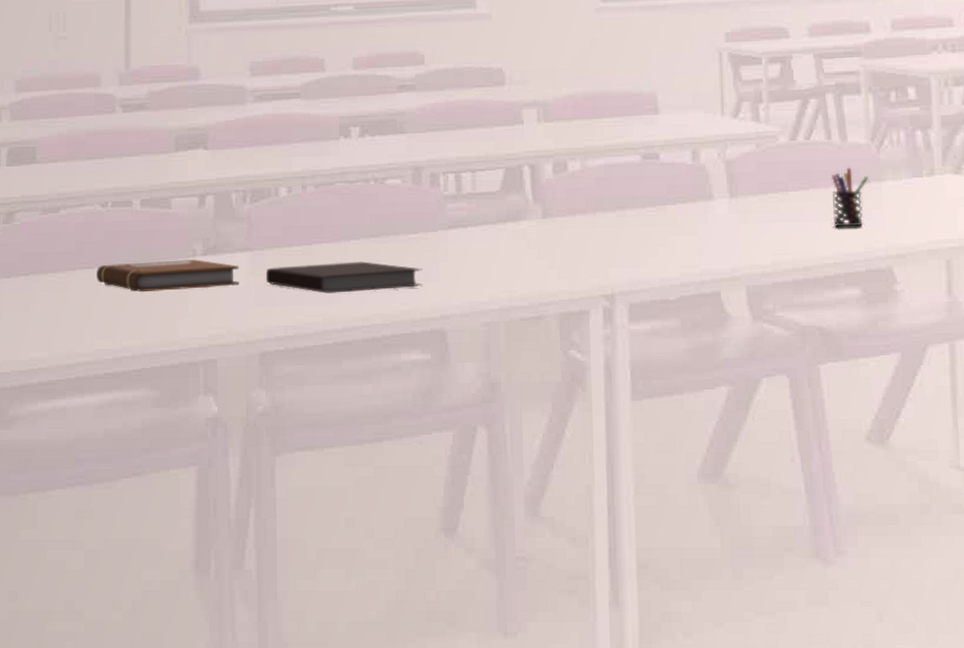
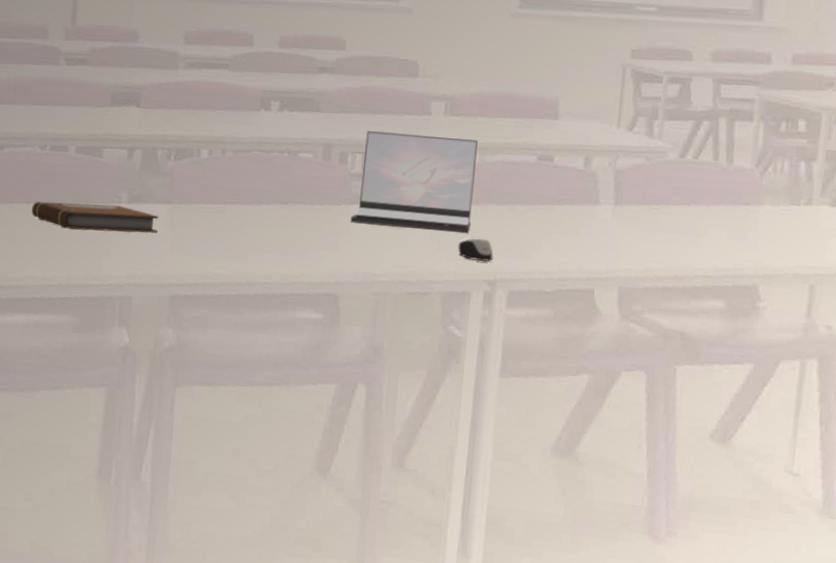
notebook: present [265,261,423,293] -> none [181,221,324,253]
laptop: none [449,145,580,249] -> present [350,131,478,234]
computer mouse: none [569,250,608,276] -> present [458,238,493,262]
pen holder: present [832,167,868,228] -> none [708,188,748,245]

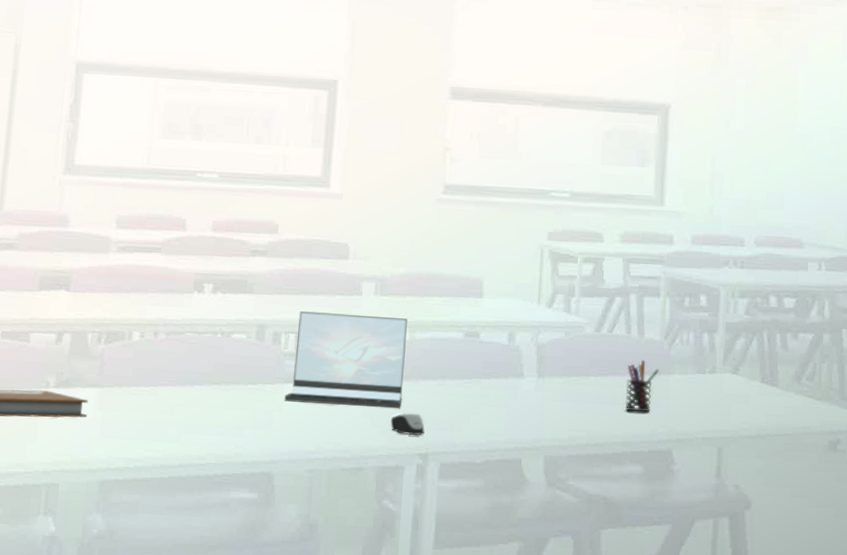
pen holder: none [708,188,748,245] -> present [625,359,659,413]

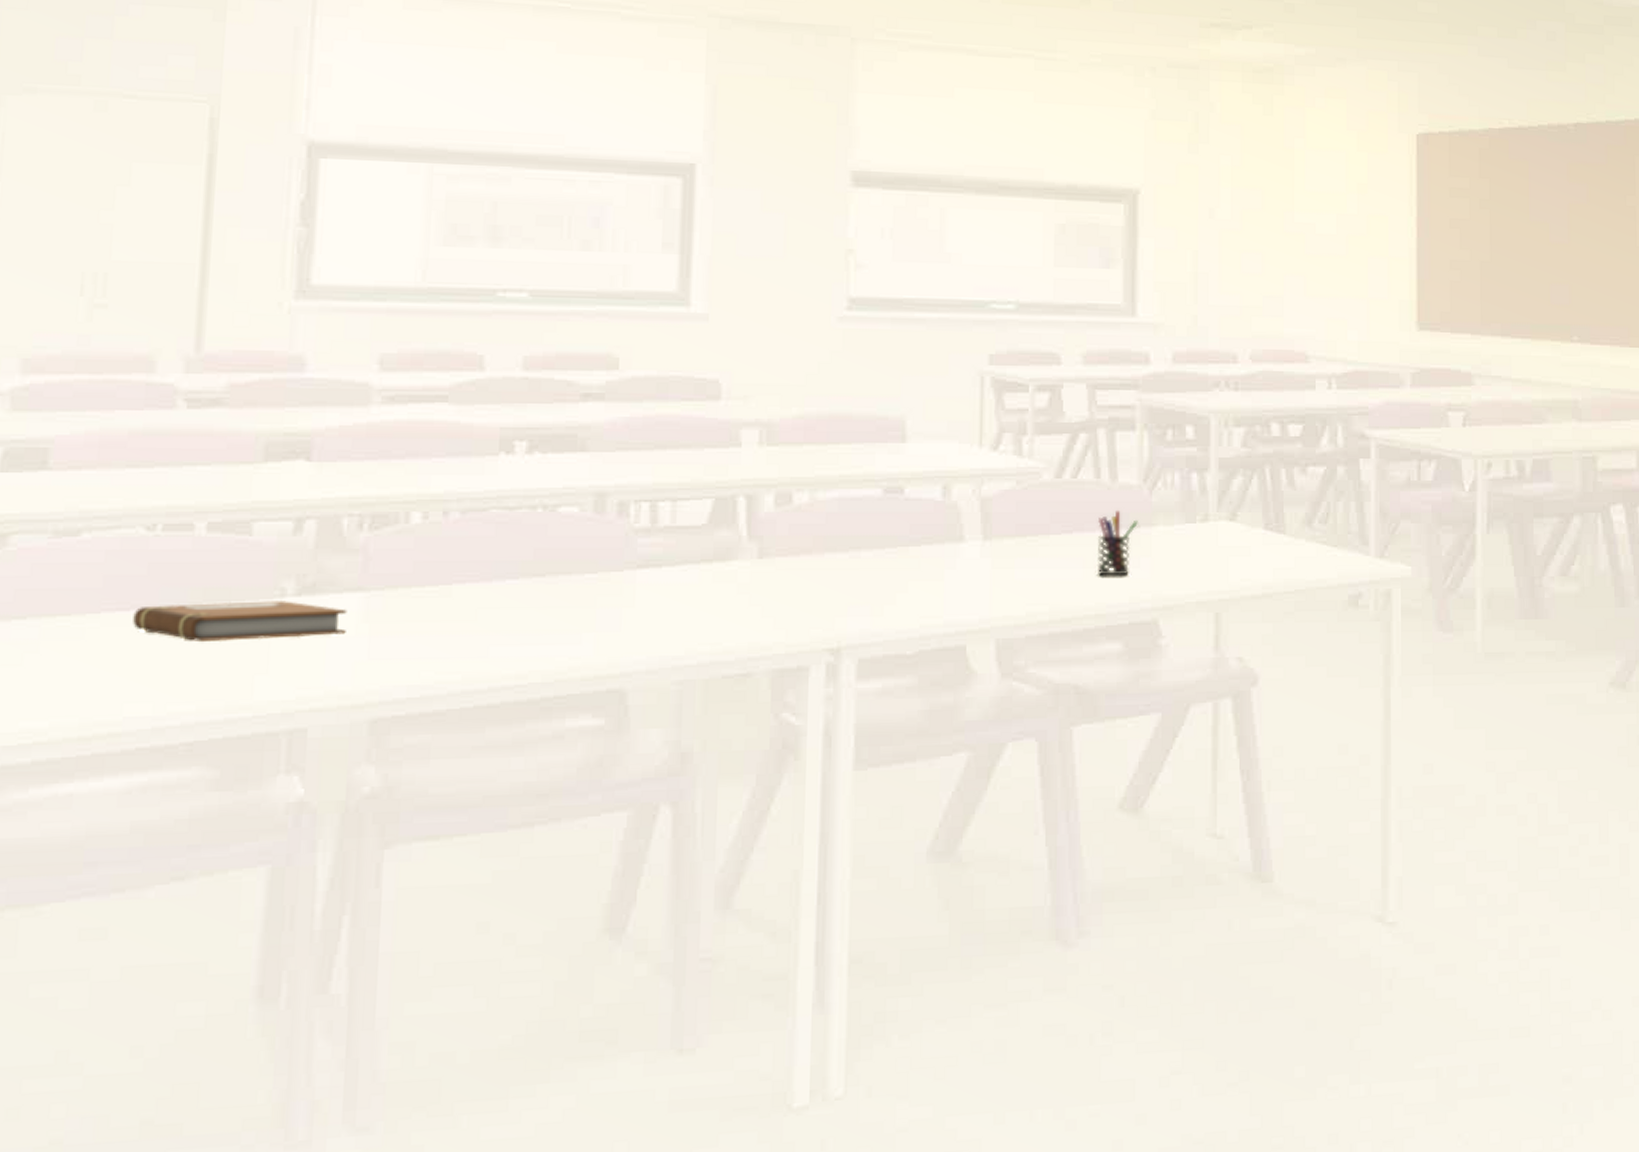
laptop: present [284,311,407,409] -> none [637,472,805,593]
computer mouse: present [390,413,425,436] -> none [788,597,835,626]

